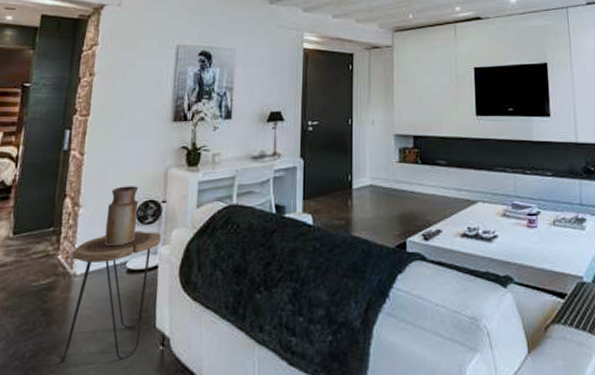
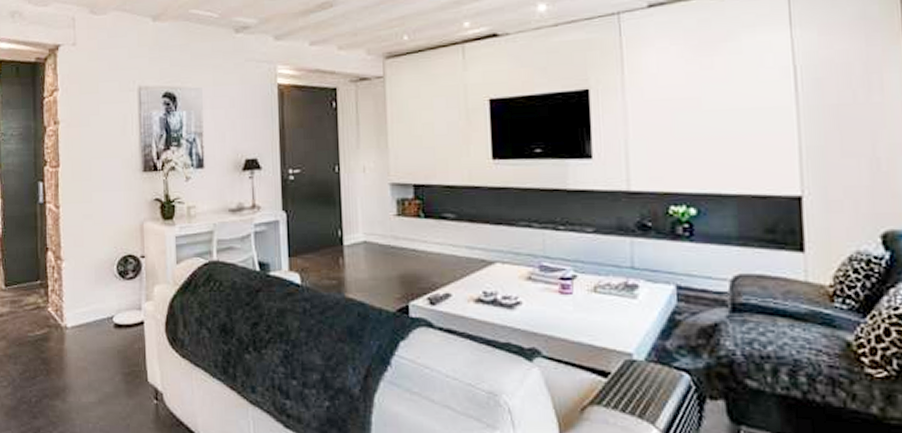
side table: present [62,231,161,362] -> none [61,286,144,410]
vase: present [104,186,139,247] -> none [88,240,118,301]

